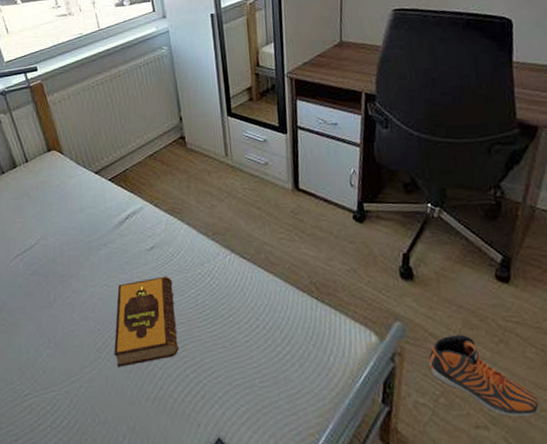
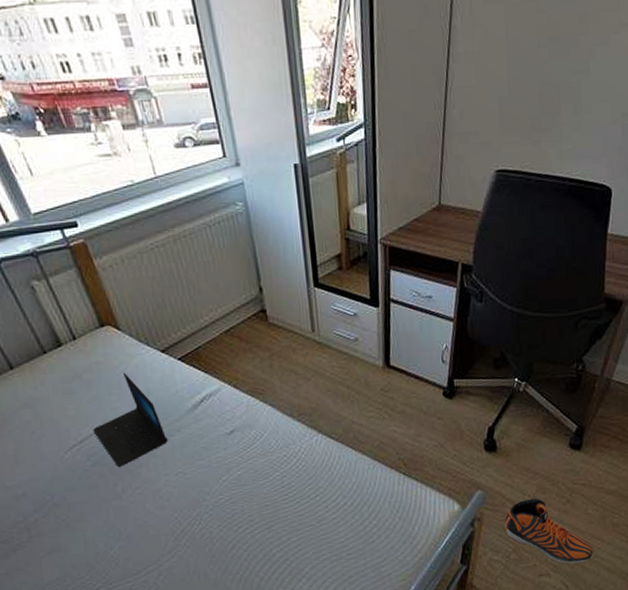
laptop: none [35,191,96,277] -> present [93,373,168,467]
hardback book: present [114,276,179,367] -> none [194,460,264,553]

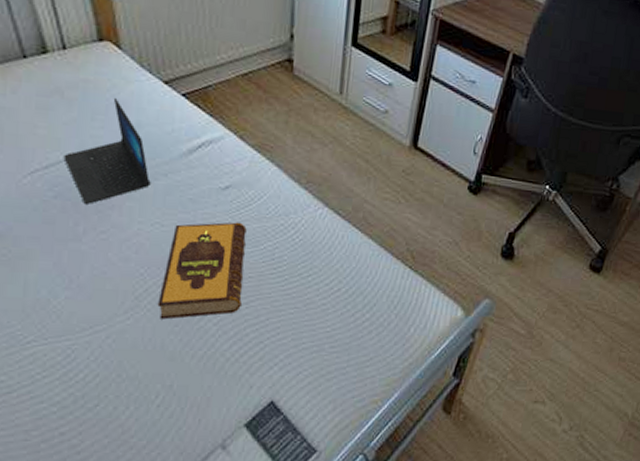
hardback book: none [194,460,264,553] -> present [157,222,247,320]
sneaker: present [504,498,594,564] -> none [506,316,595,394]

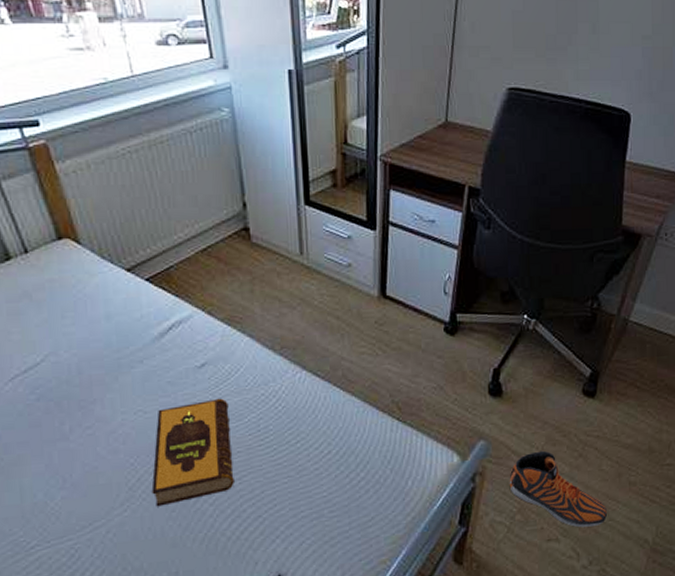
laptop: present [63,98,151,204] -> none [40,293,128,402]
sneaker: none [506,316,595,394] -> present [509,450,608,528]

